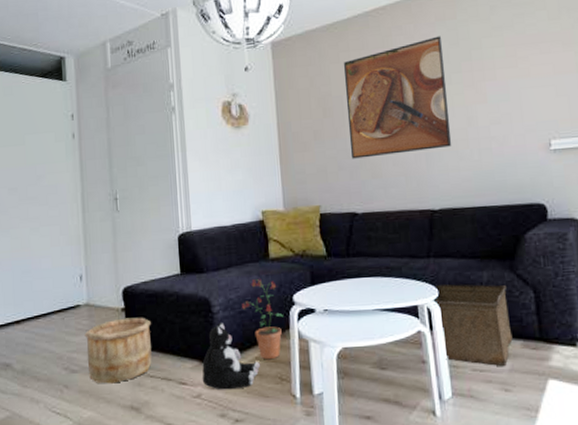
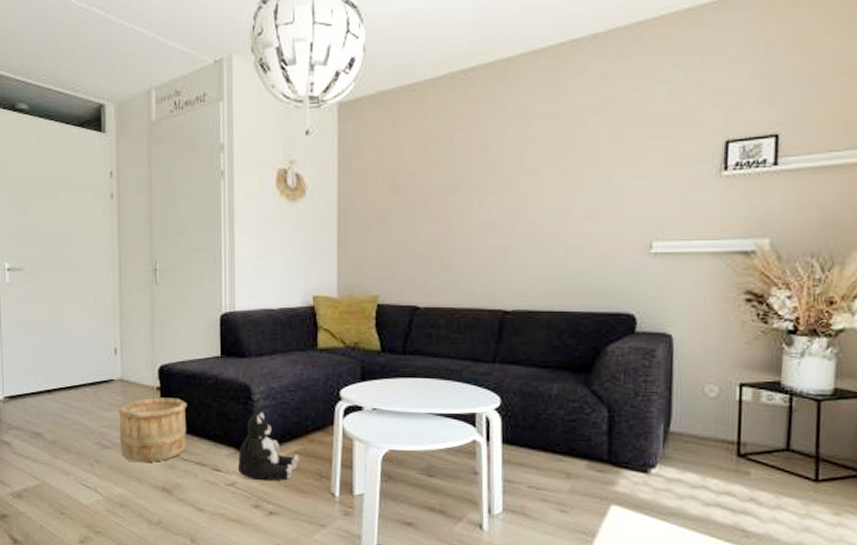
potted plant: present [242,279,283,360] -> none [284,369,328,455]
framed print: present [344,36,452,159] -> none [419,108,539,246]
storage bin: present [434,284,513,367] -> none [496,392,577,487]

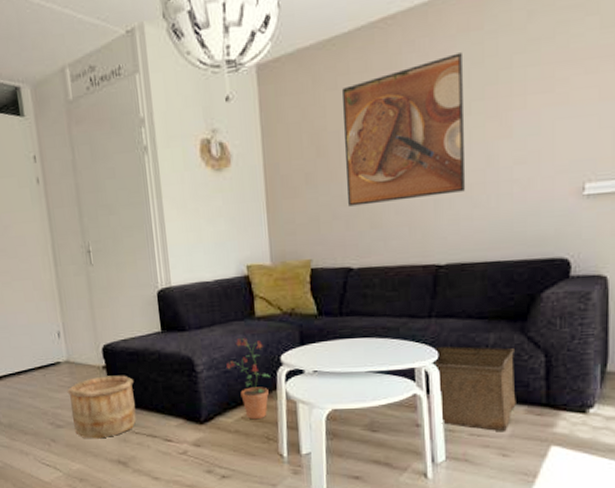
plush toy: present [237,412,299,482] -> none [187,382,246,448]
potted plant: none [284,369,328,455] -> present [227,338,270,420]
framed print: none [419,108,539,246] -> present [343,52,466,207]
storage bin: none [496,392,577,487] -> present [434,346,516,432]

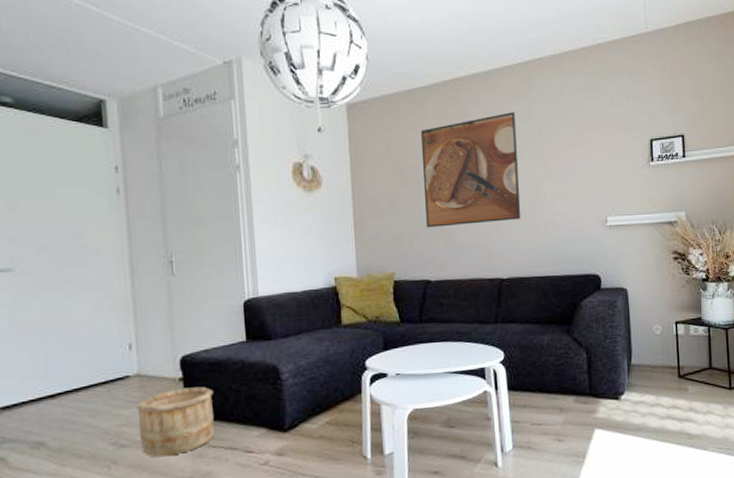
potted plant: present [227,338,270,420] -> none [313,345,355,424]
storage bin: present [434,346,516,432] -> none [501,347,567,420]

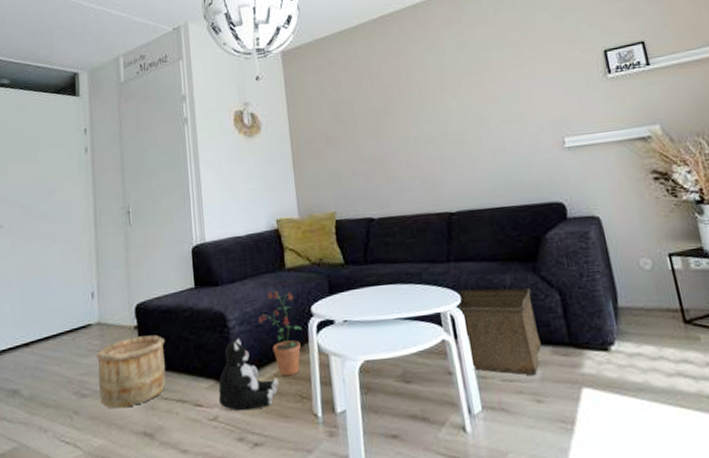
plush toy: none [269,389,331,456] -> present [218,338,279,411]
potted plant: none [313,345,355,424] -> present [258,290,302,377]
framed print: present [421,112,521,228] -> none [354,40,465,164]
storage bin: none [501,347,567,420] -> present [456,288,542,376]

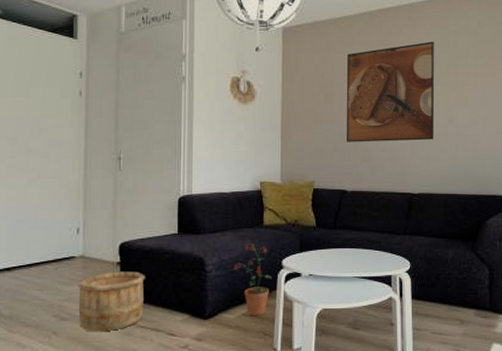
plush toy: present [218,338,279,411] -> none [190,281,246,342]
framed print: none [354,40,465,164] -> present [347,41,435,142]
storage bin: present [456,288,542,376] -> none [407,258,468,331]

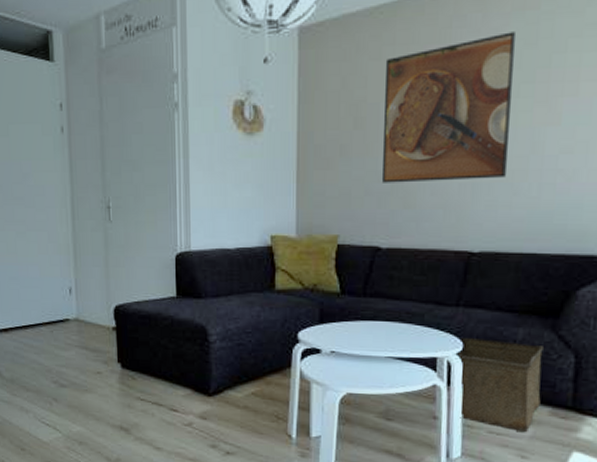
wooden bucket: present [77,271,145,332] -> none [74,337,143,402]
potted plant: present [234,243,272,317] -> none [241,311,285,397]
storage bin: none [407,258,468,331] -> present [458,337,543,433]

